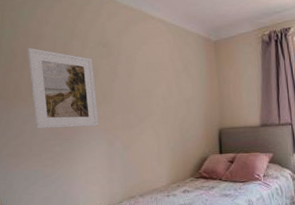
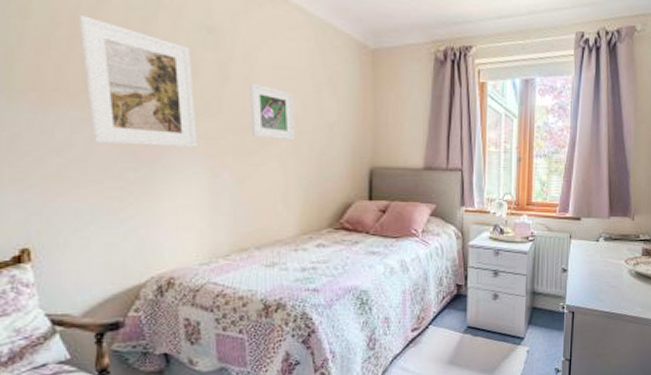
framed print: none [130,76,164,115] -> present [249,82,296,141]

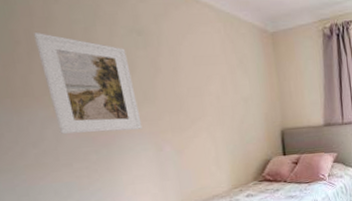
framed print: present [249,82,296,141] -> none [176,71,219,116]

